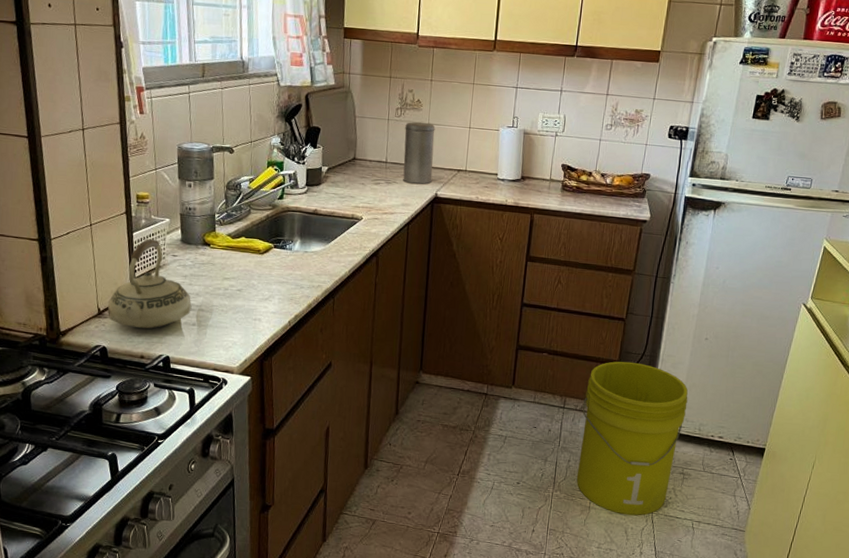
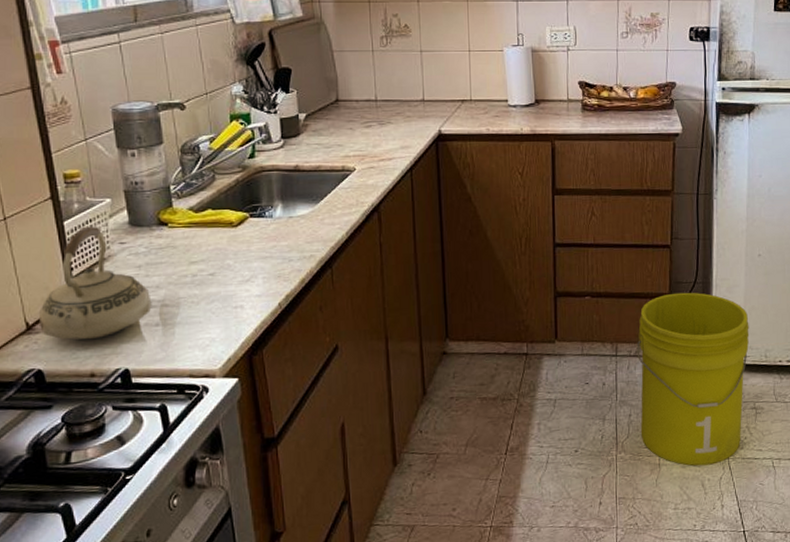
canister: present [403,122,436,185] -> none [393,50,433,123]

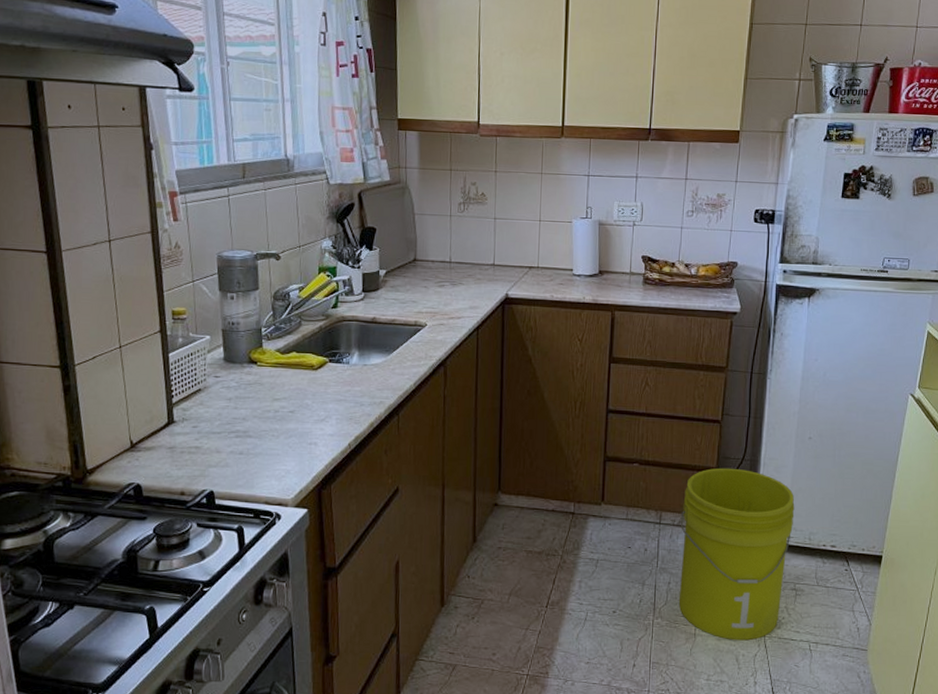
teakettle: present [38,226,152,340] -> none [141,359,238,462]

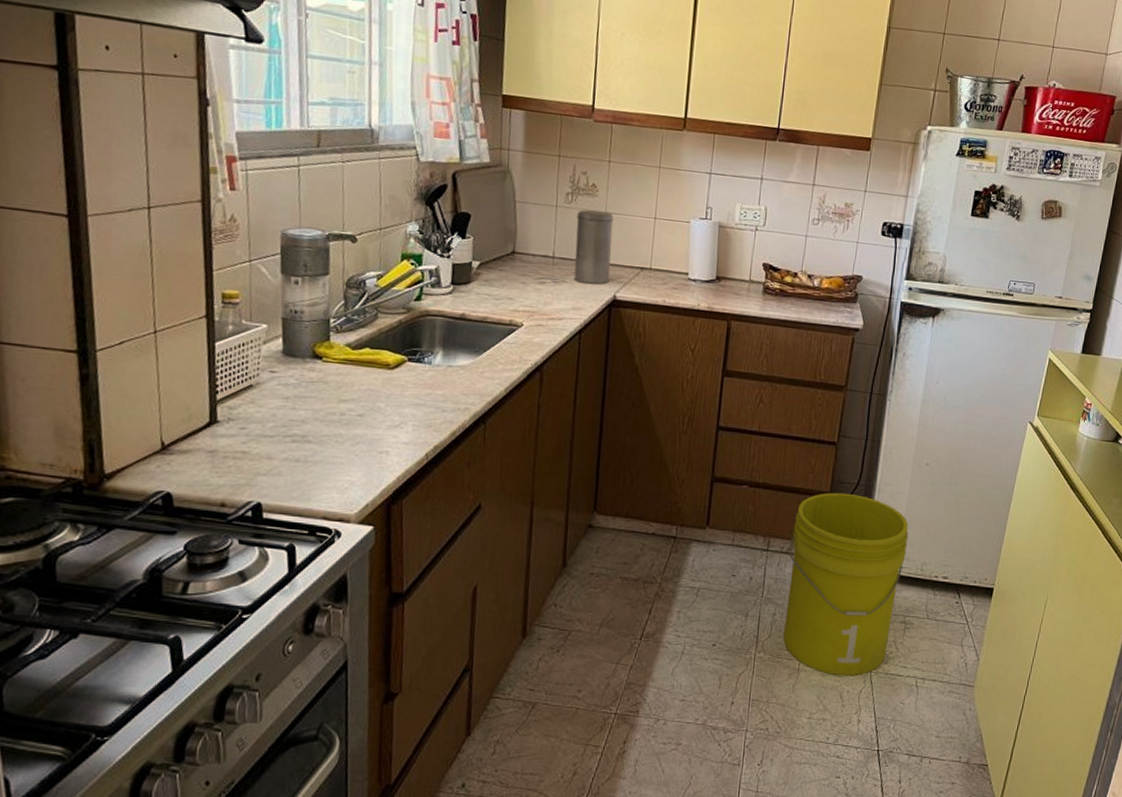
canister: none [469,216,503,285] -> present [574,209,614,286]

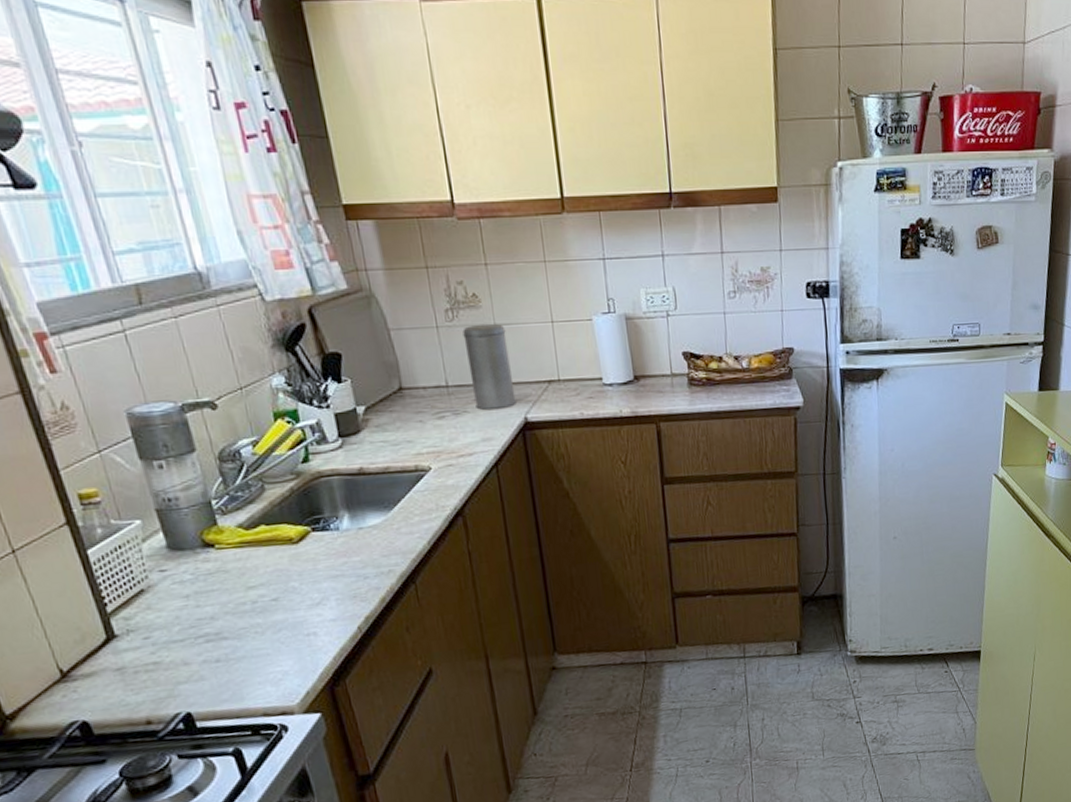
bucket: present [783,492,909,676] -> none [766,583,888,767]

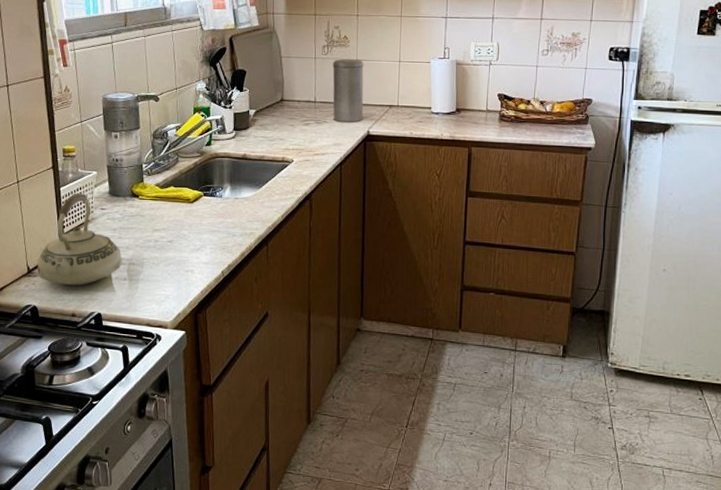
teakettle: none [72,553,209,685] -> present [37,193,122,286]

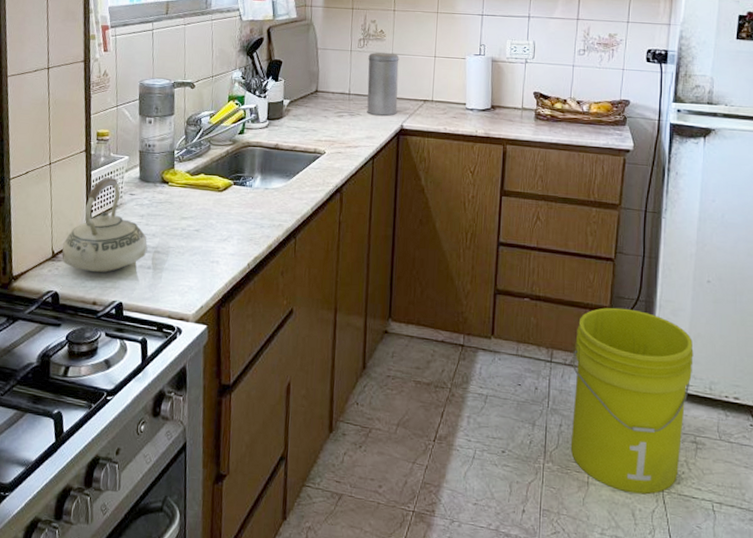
bucket: none [533,298,649,465] -> present [570,307,694,494]

